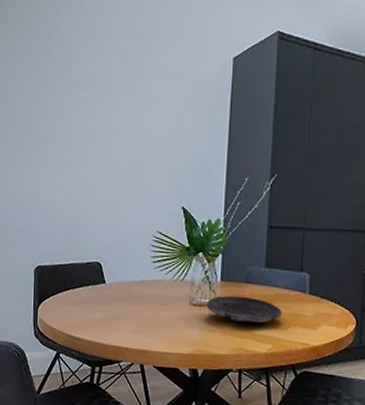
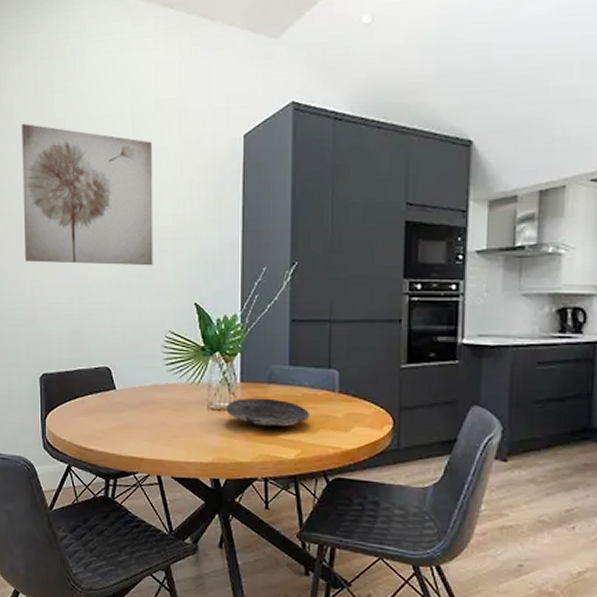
wall art: none [26,34,150,171] -> present [22,123,153,266]

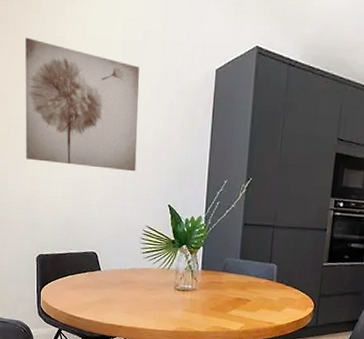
bowl: present [226,397,311,427] -> none [189,282,254,306]

